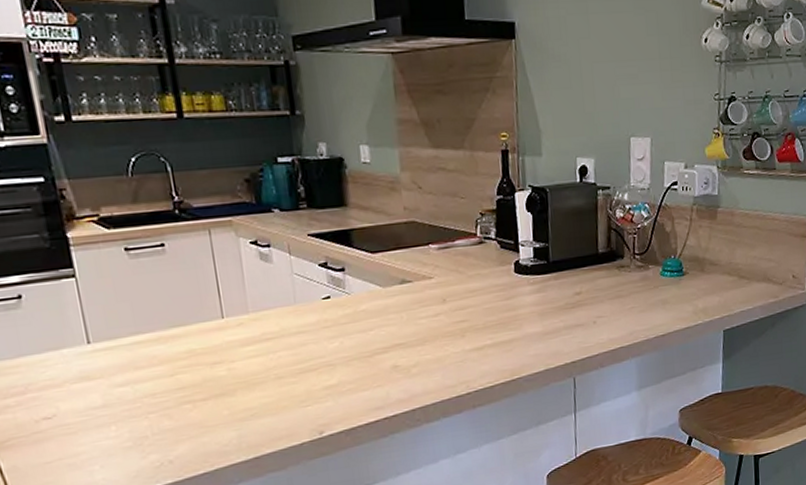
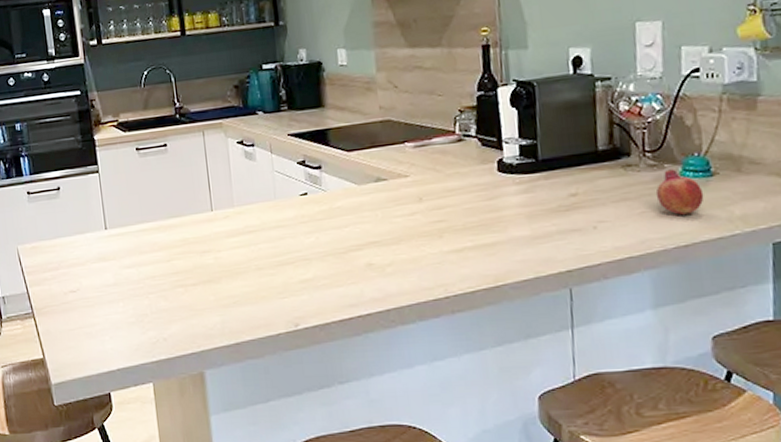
fruit: none [642,269,678,310] -> present [655,169,704,216]

